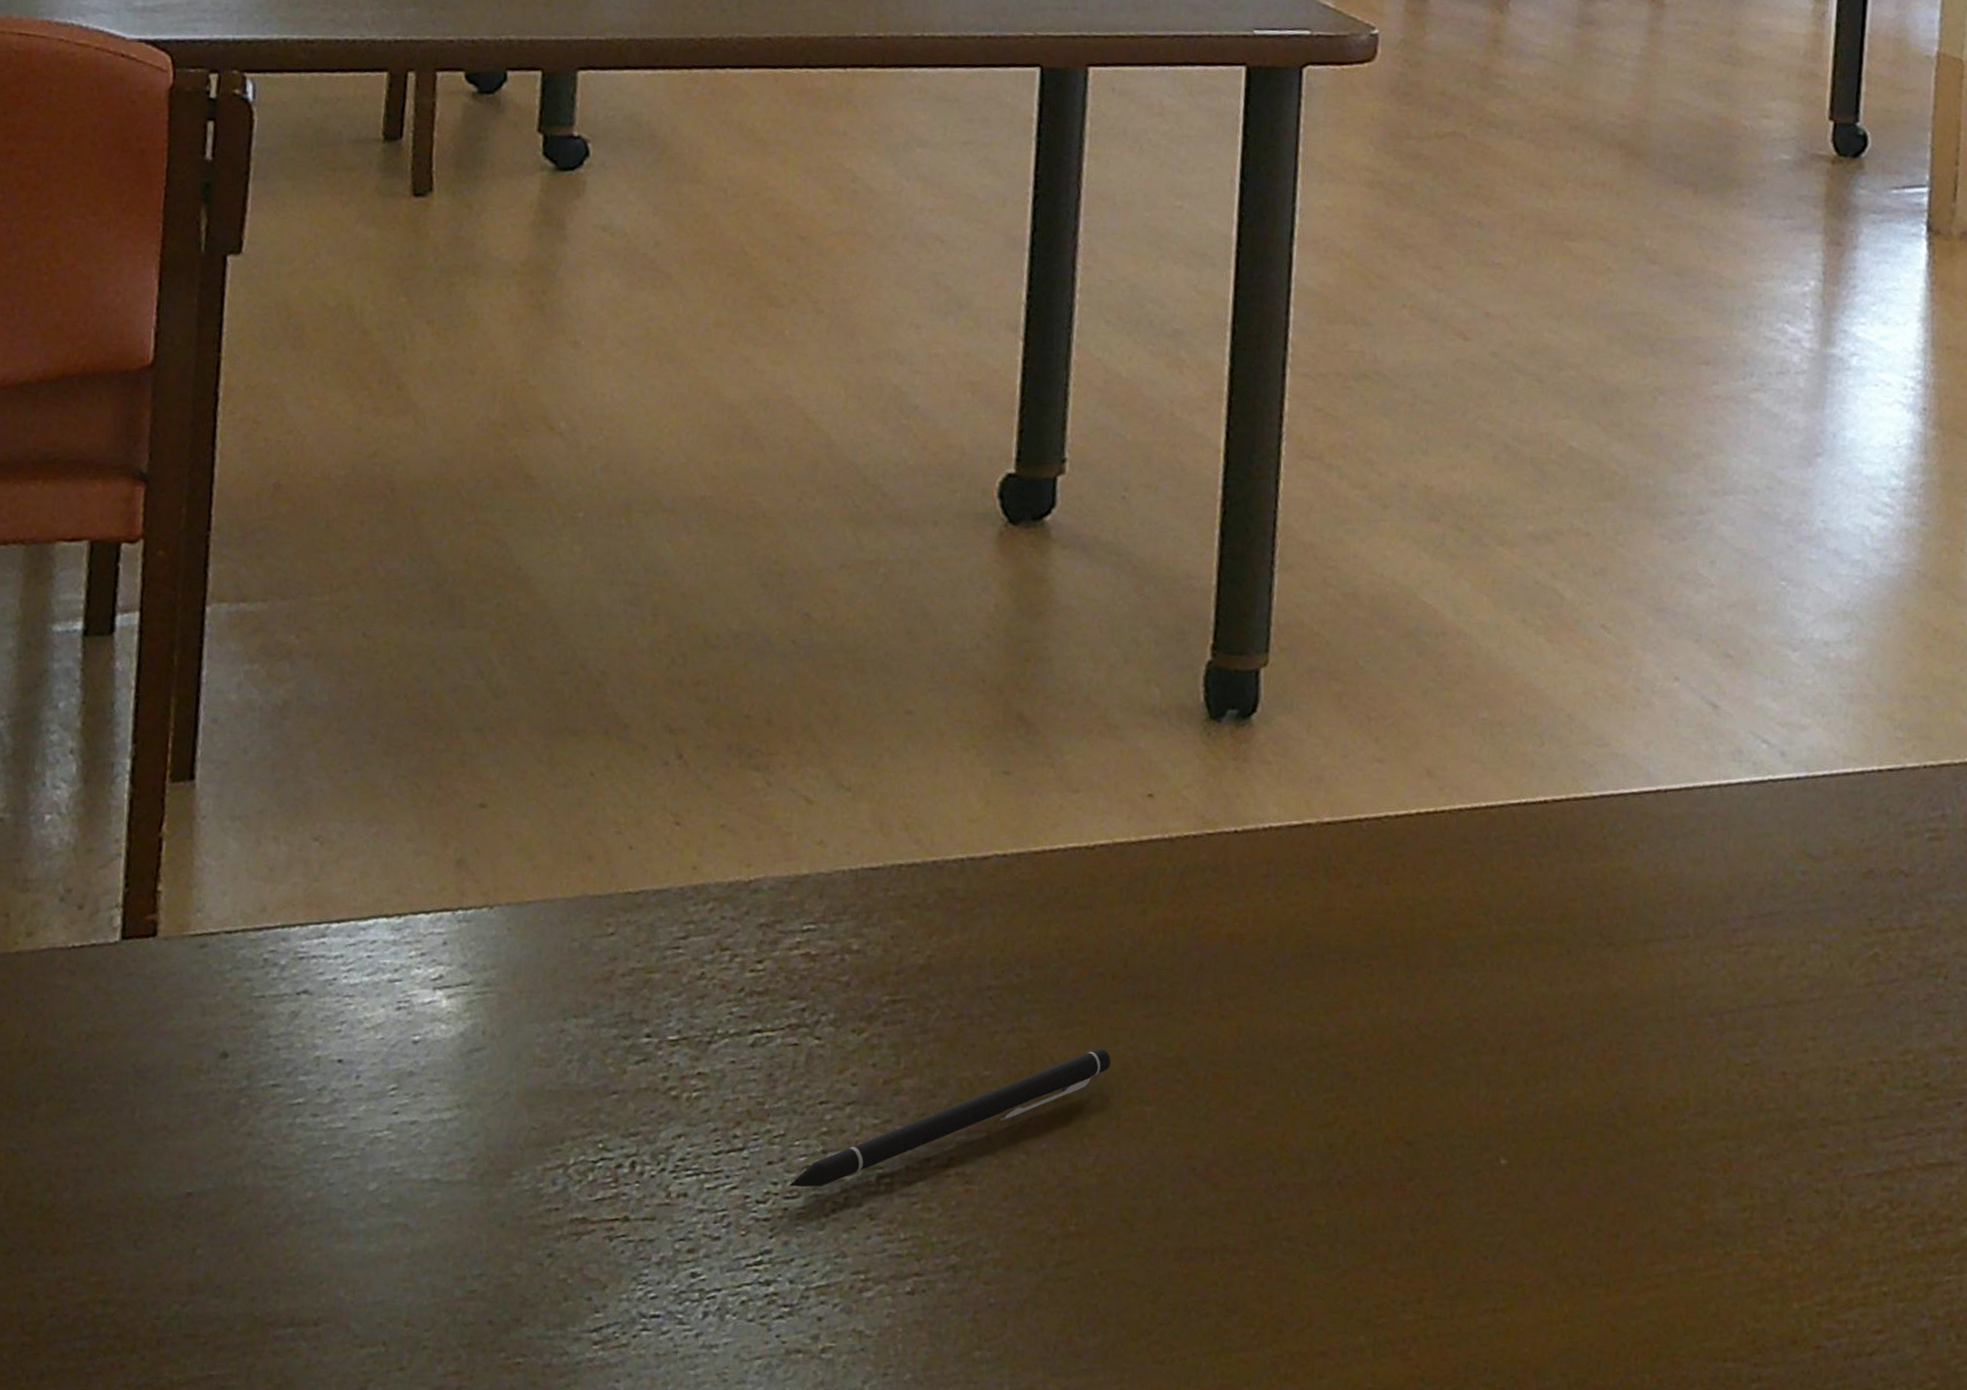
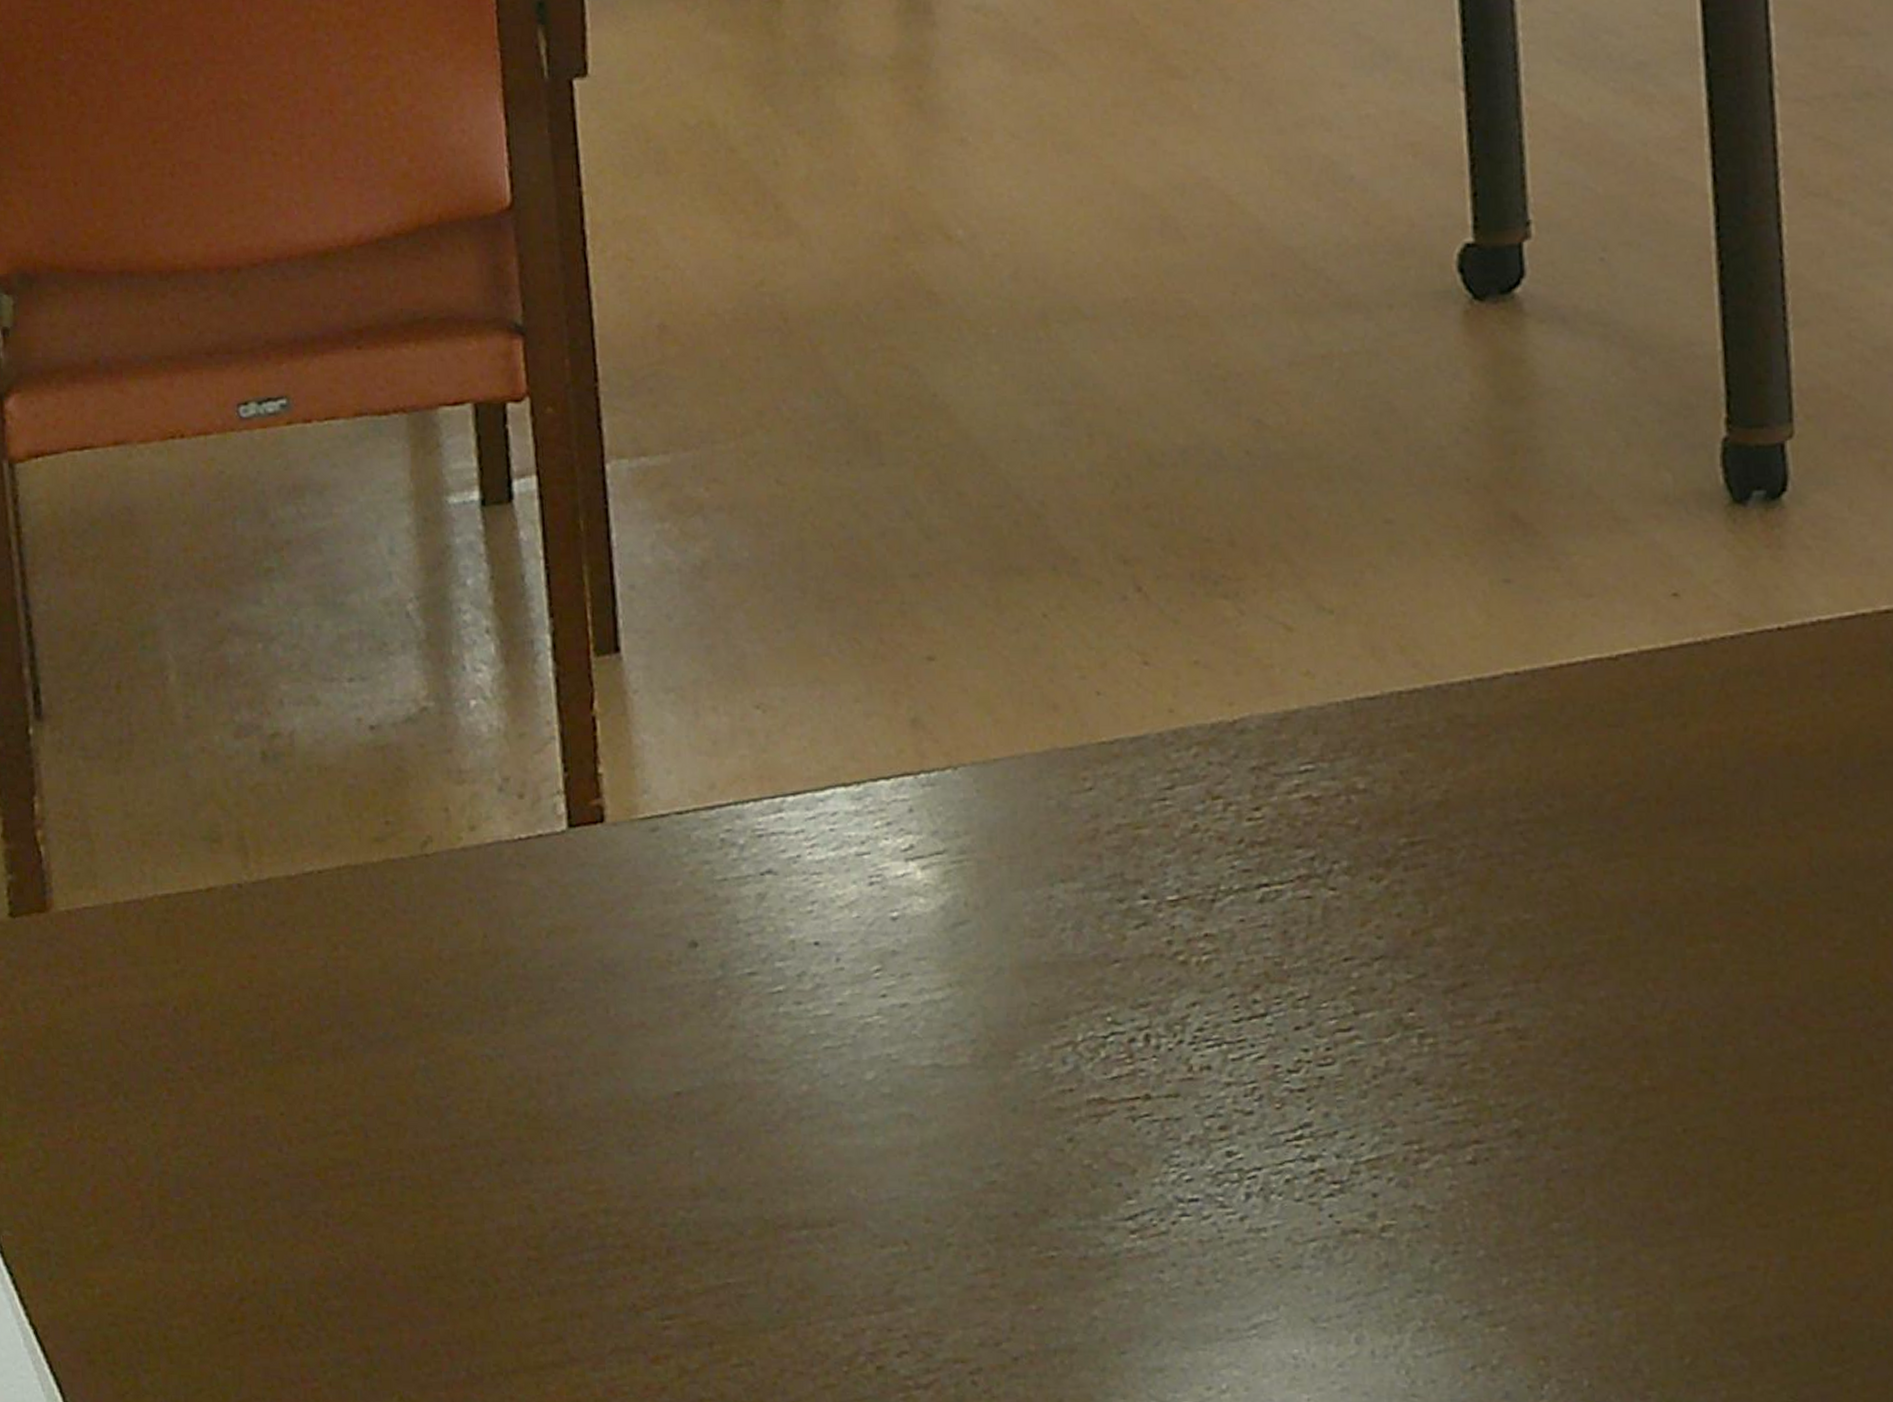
pen: present [789,1048,1111,1188] -> none [1322,881,1667,1053]

